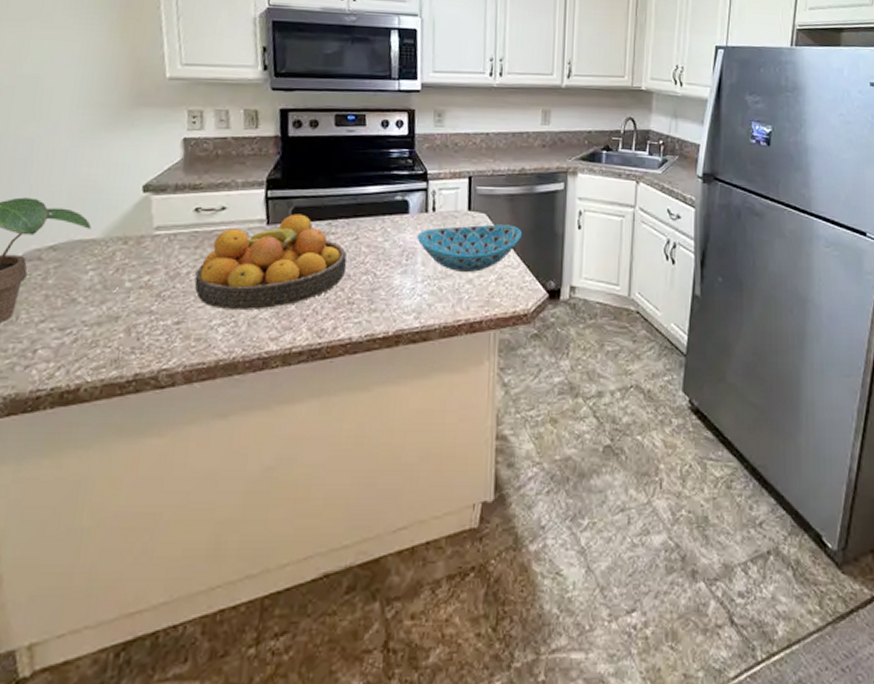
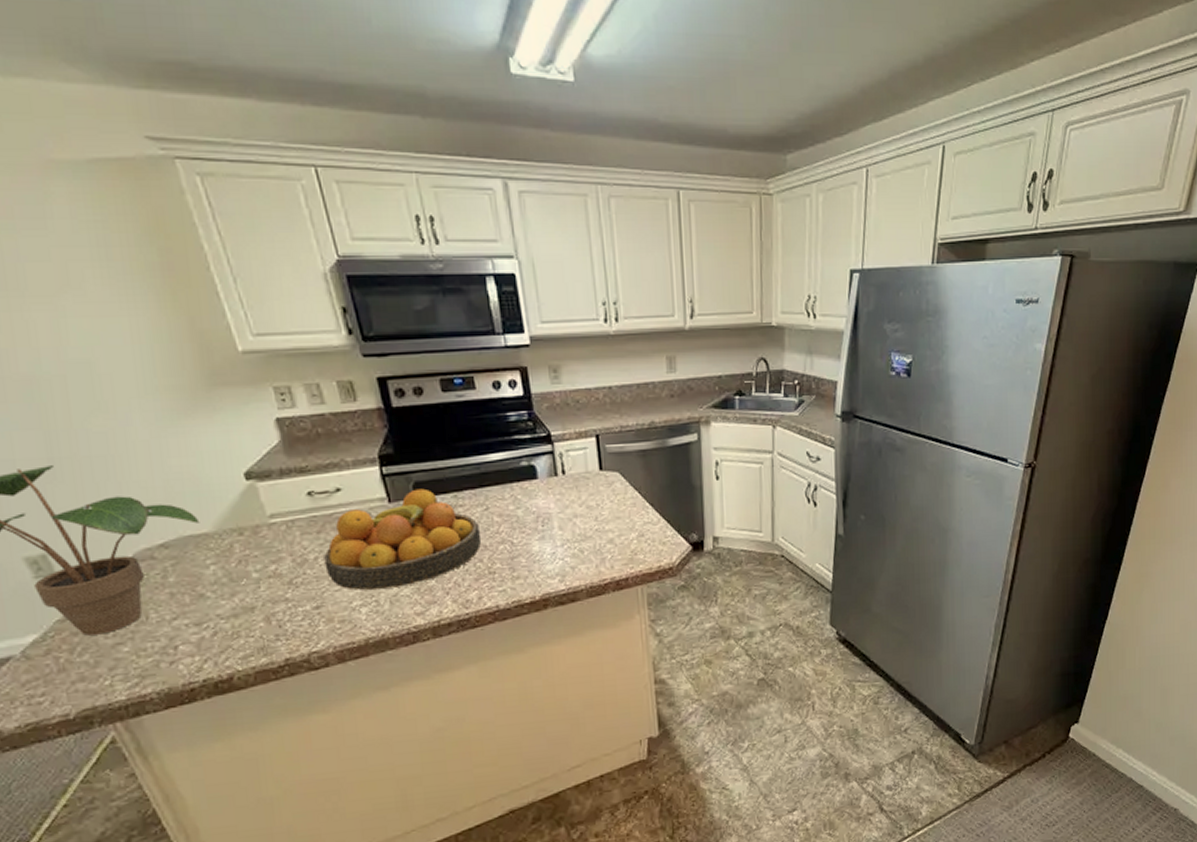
bowl: present [417,224,522,272] -> none [549,481,658,533]

